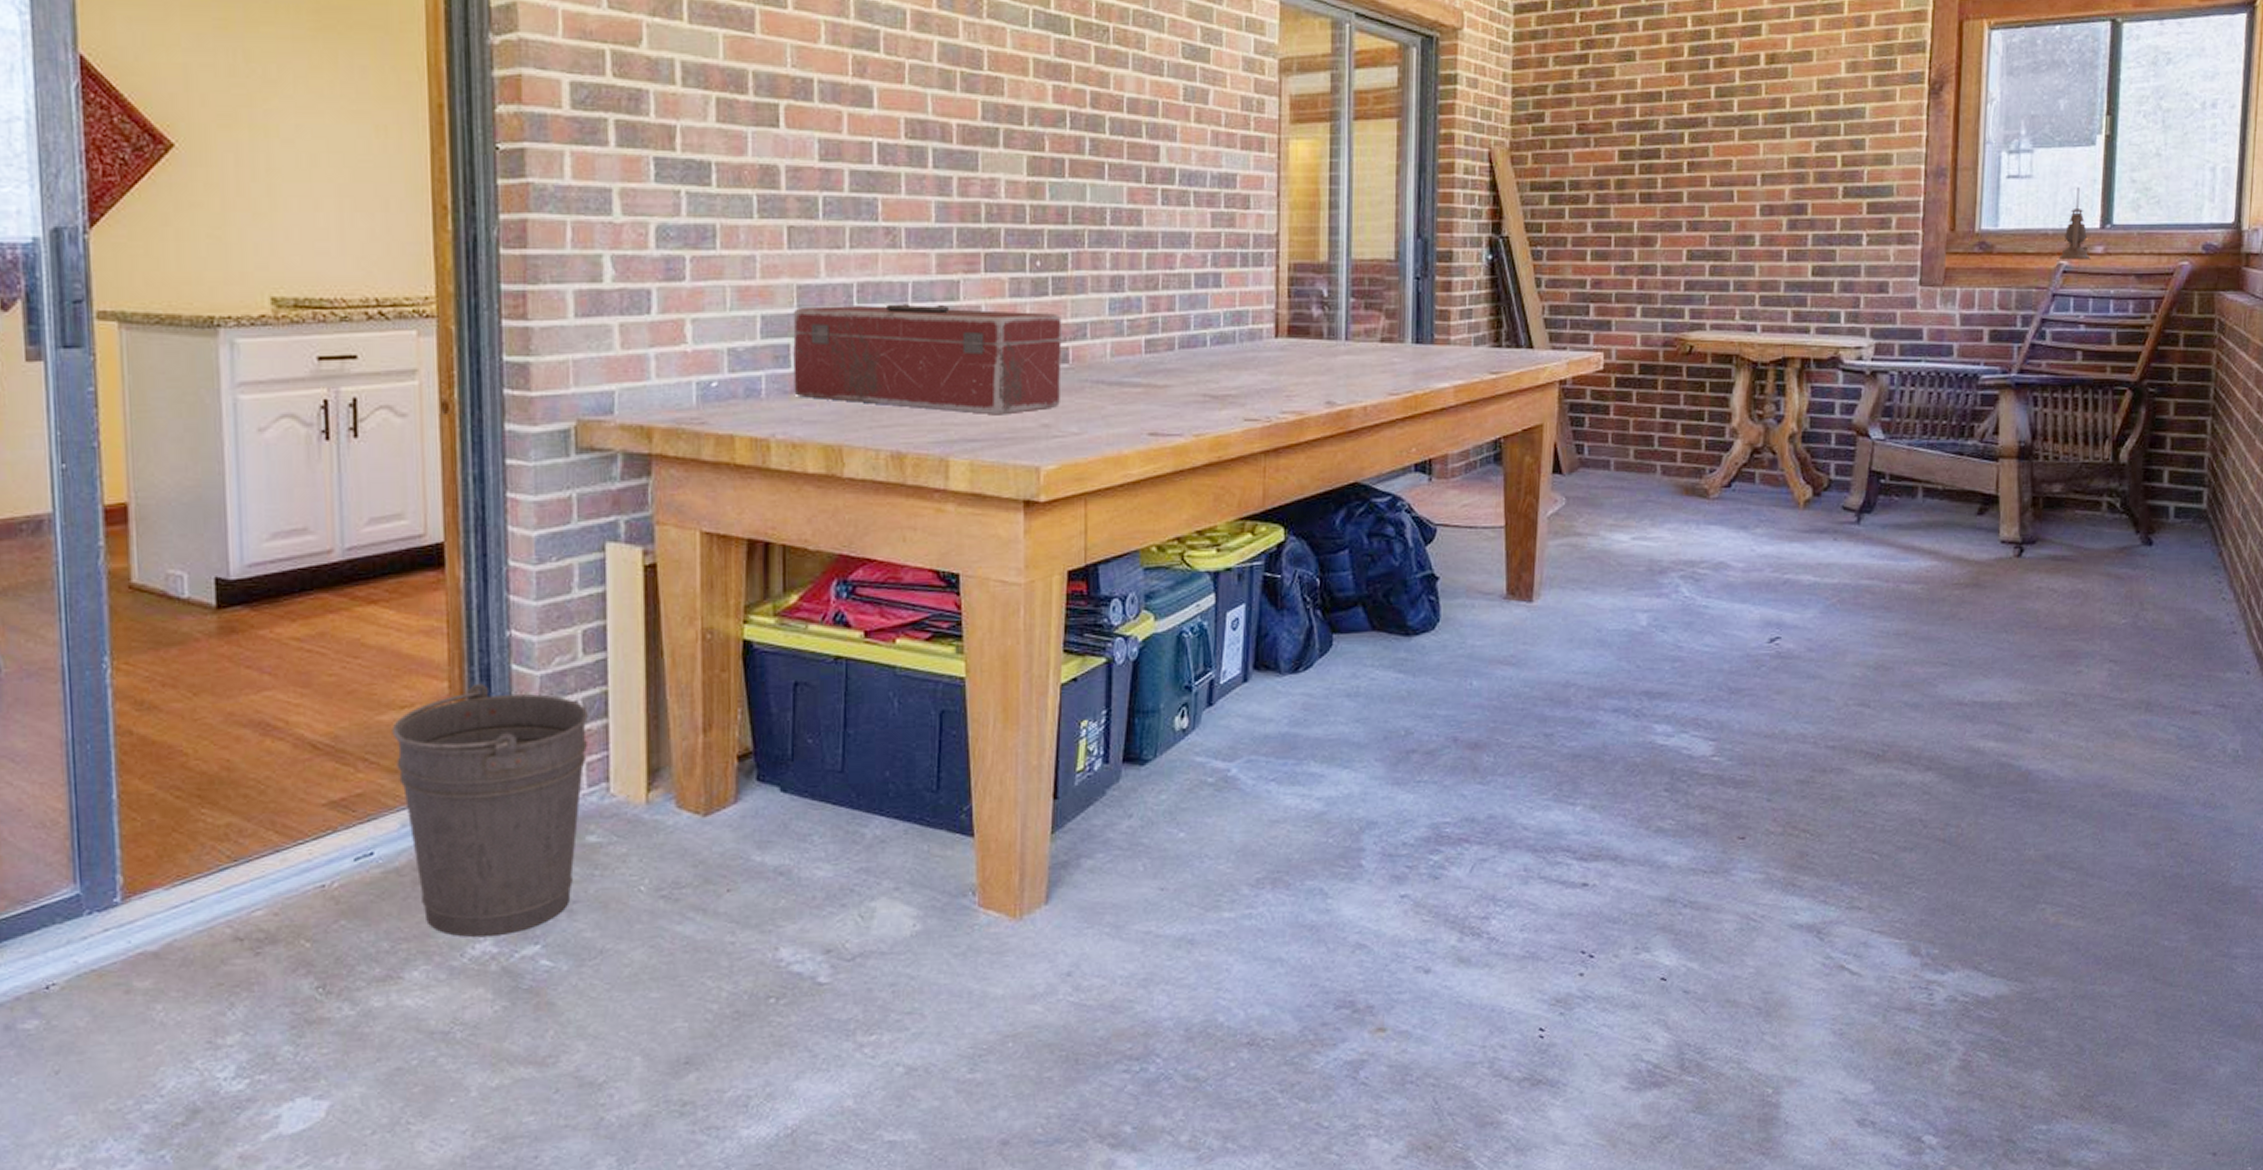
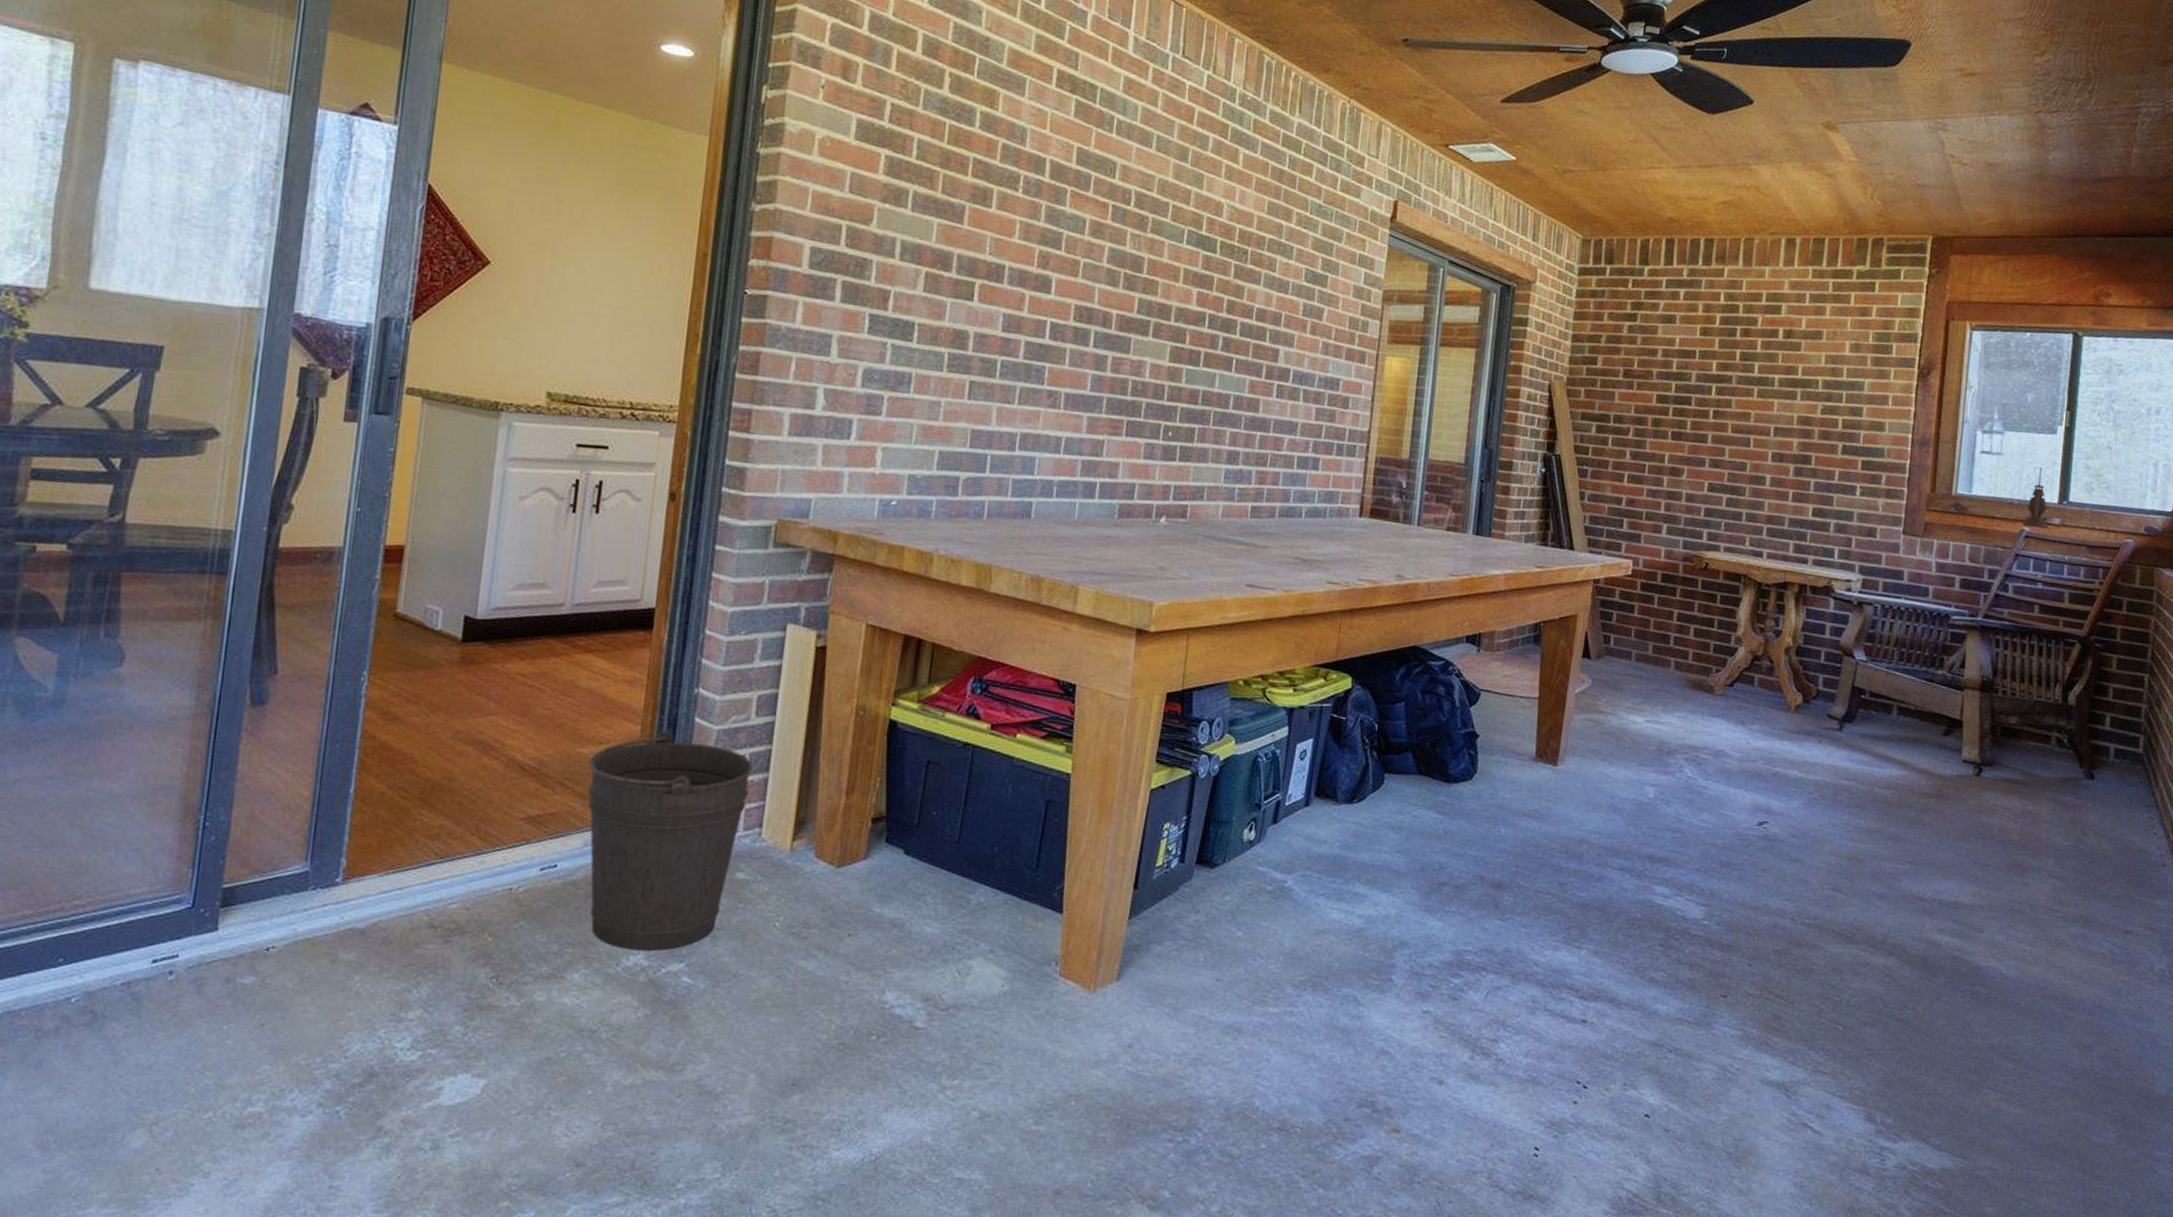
toolbox: present [793,304,1062,416] -> none [958,448,1185,556]

